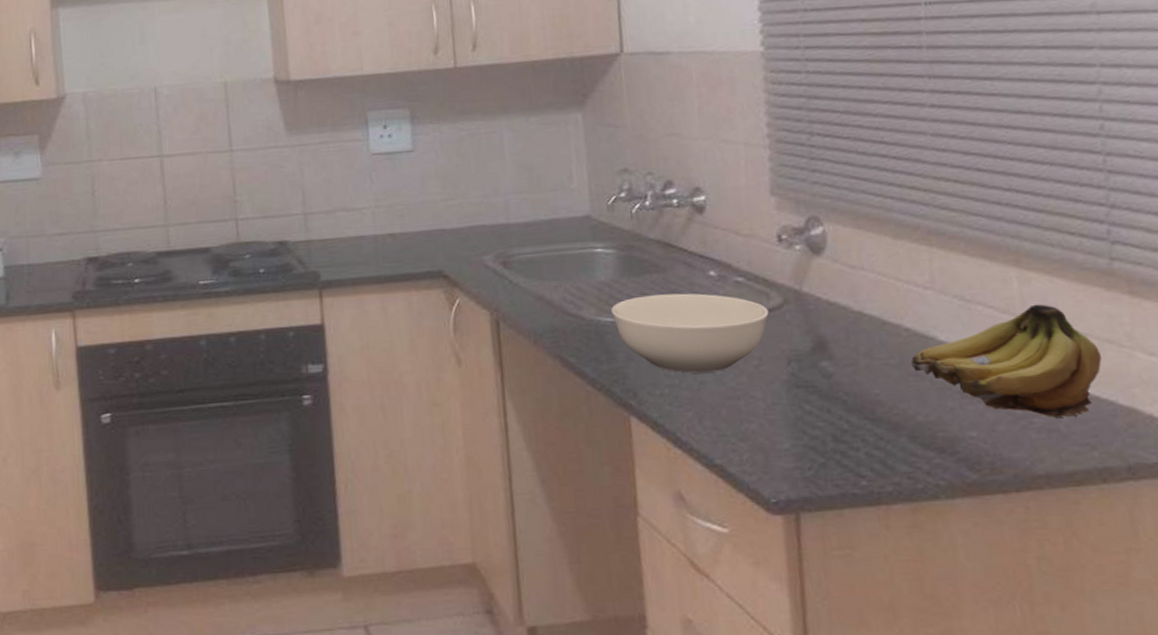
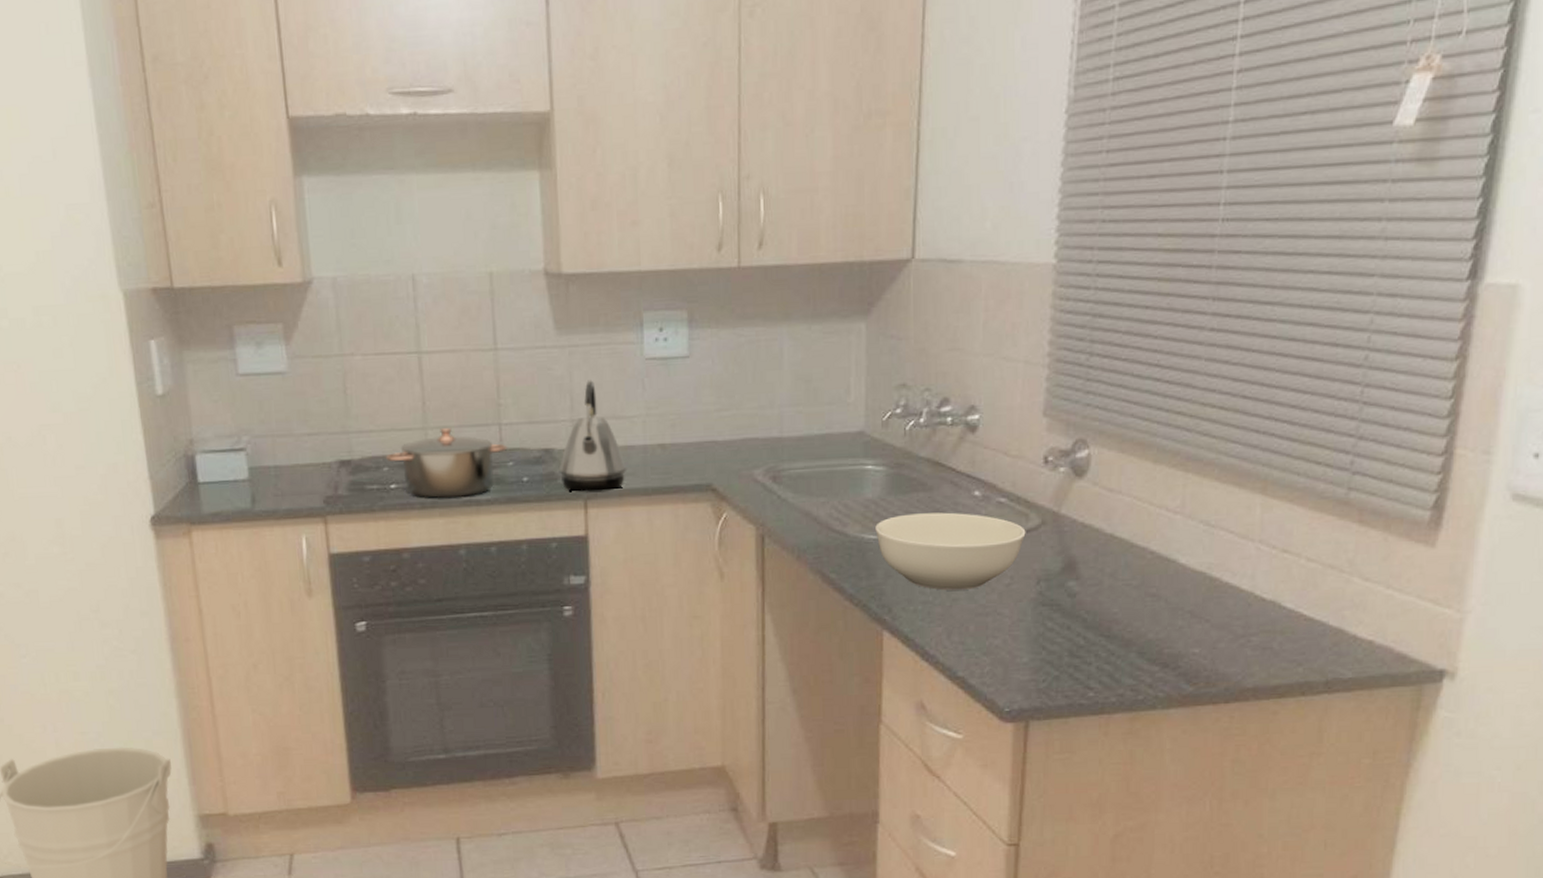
cooking pot: none [129,223,244,291] -> present [385,427,508,498]
kettle: none [293,175,360,283] -> present [558,380,627,493]
fruit: present [910,304,1102,418] -> none [1150,530,1323,636]

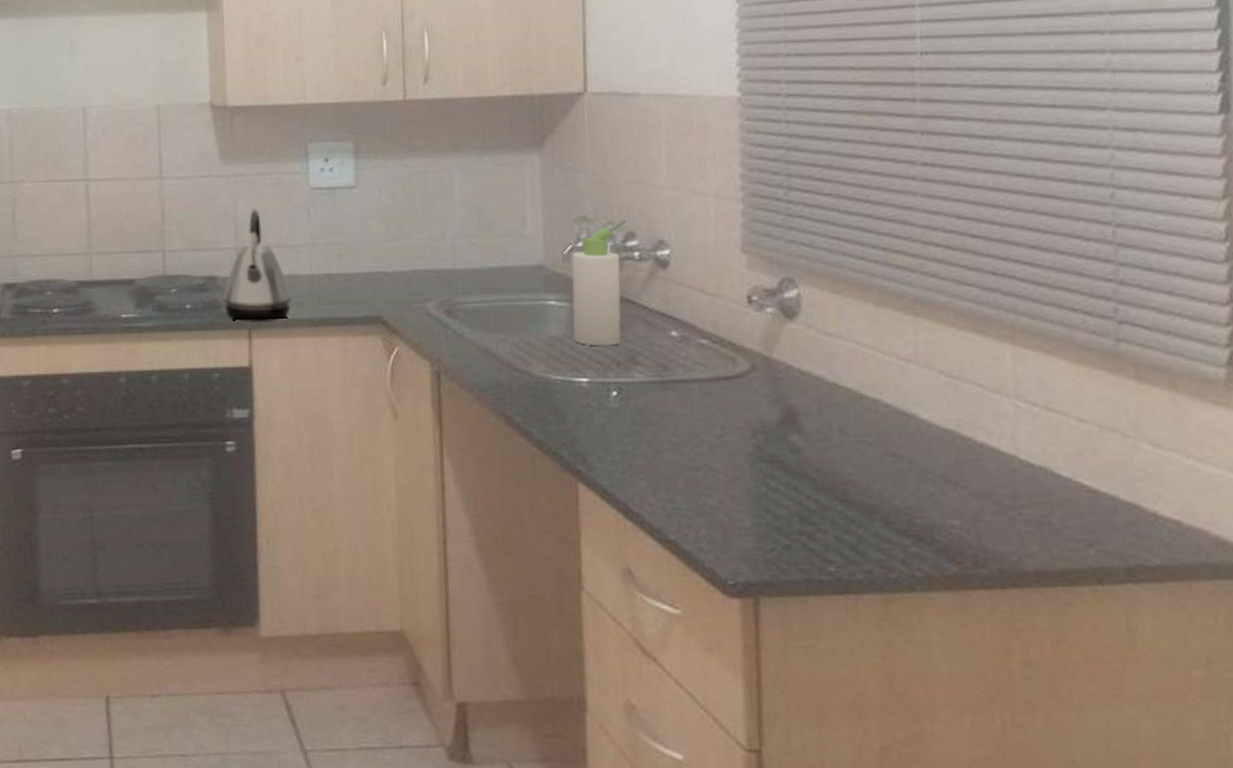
cooking pot: present [385,427,508,498] -> none [49,252,171,323]
bowl: present [875,512,1026,591] -> none [562,353,735,440]
bottle: none [887,385,942,507] -> present [571,218,626,347]

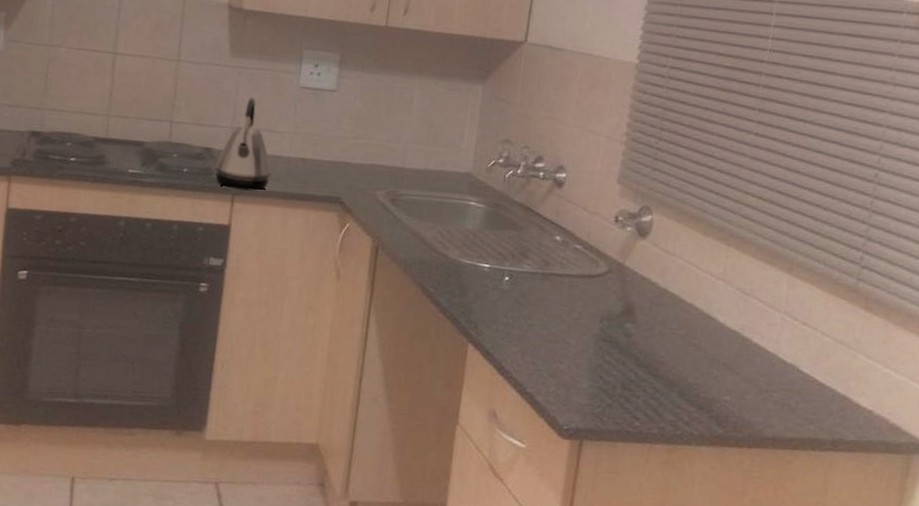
bottle: present [571,218,626,347] -> none [484,145,538,242]

